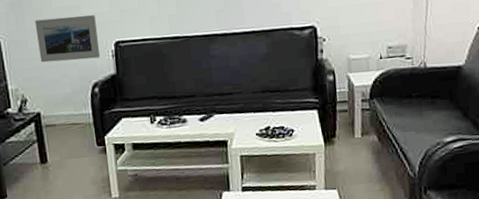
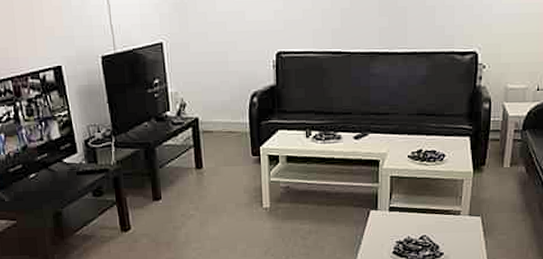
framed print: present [34,15,100,63] -> none [198,22,260,68]

